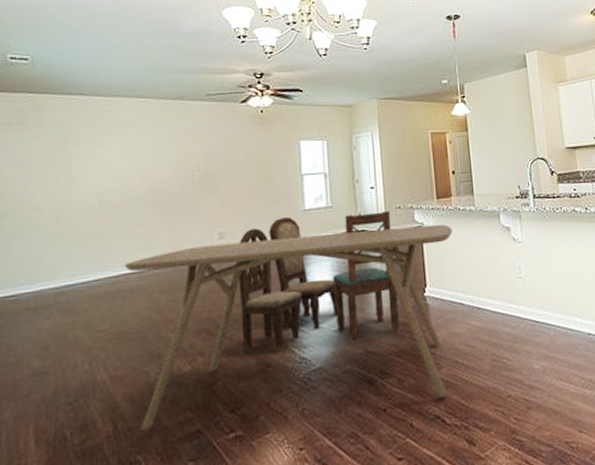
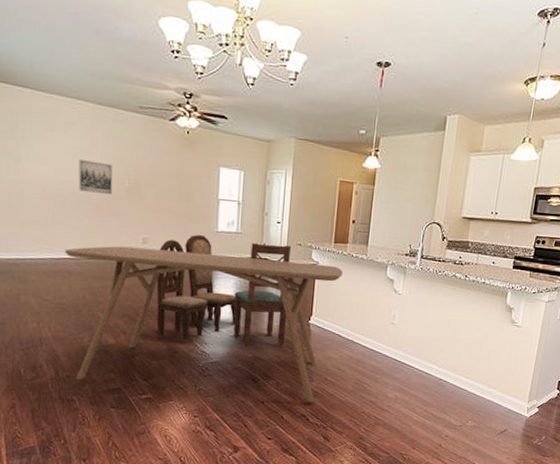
wall art: none [141,157,180,193] -> present [79,160,112,195]

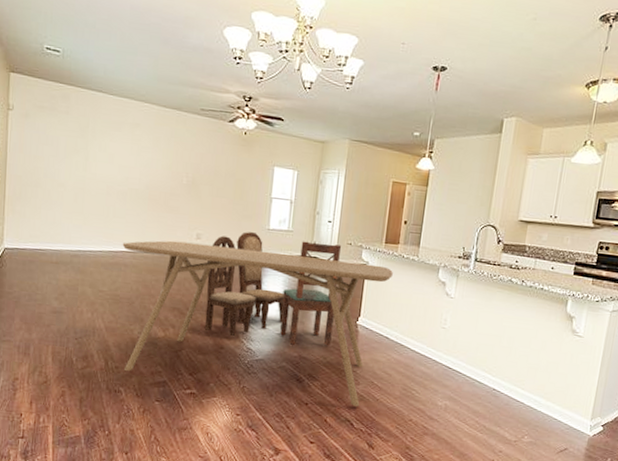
wall art: present [79,160,112,195] -> none [140,158,172,192]

